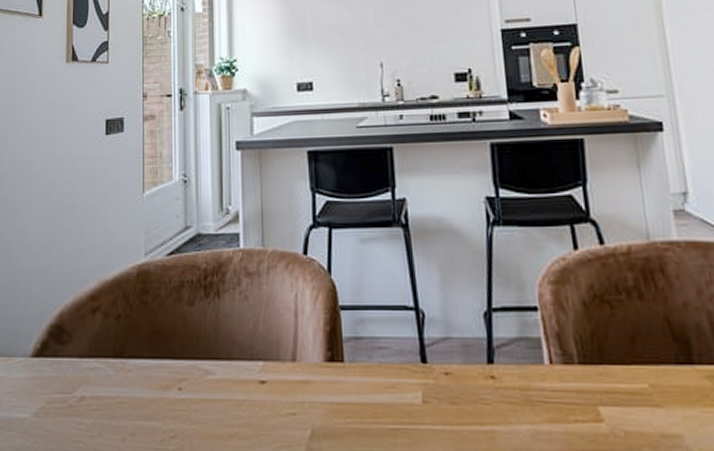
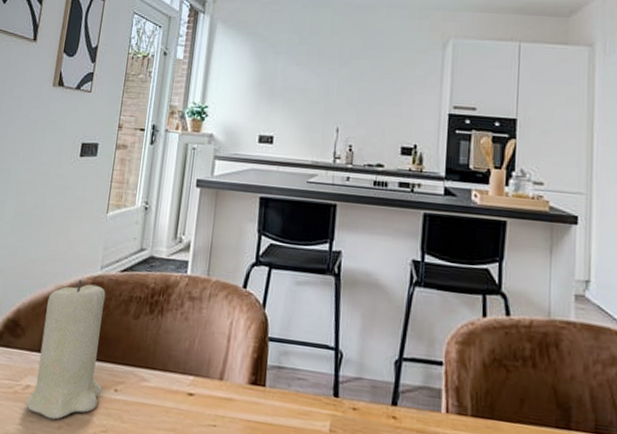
candle: none [84,271,164,431] -> present [26,280,106,420]

